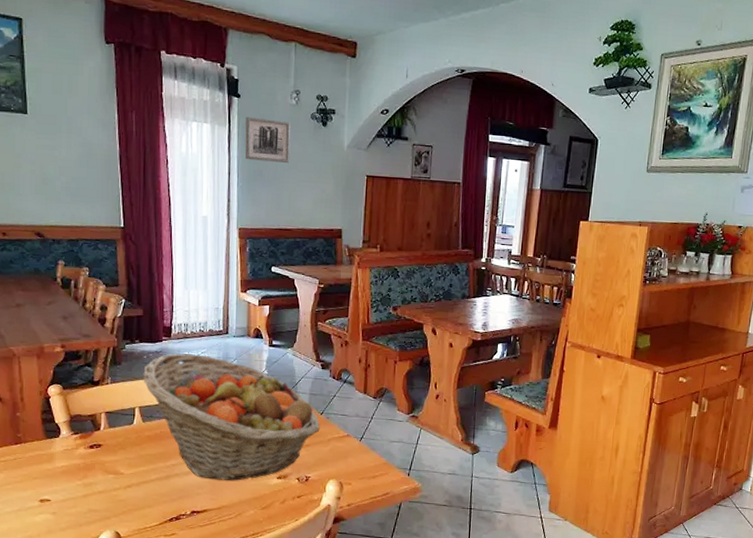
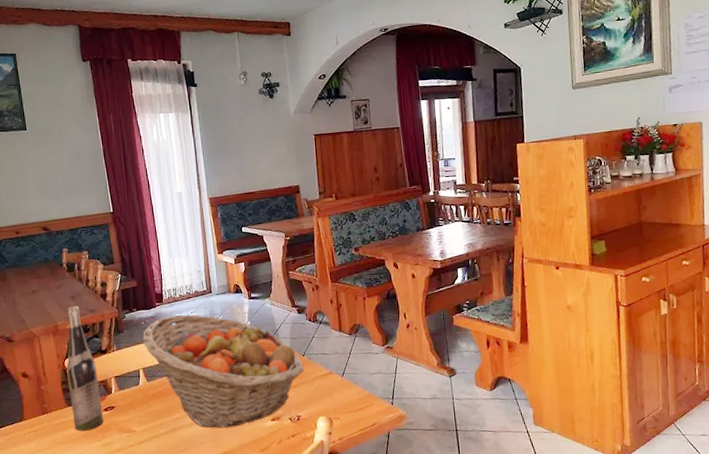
wine bottle: none [49,328,87,468] -> present [66,306,103,431]
wall art: present [245,116,290,163] -> none [204,99,246,138]

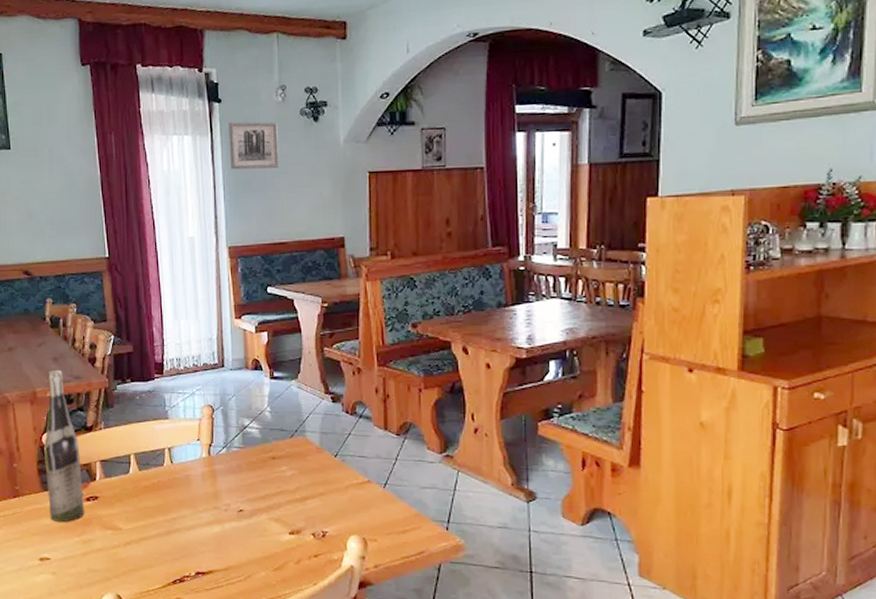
fruit basket: present [142,314,304,428] -> none [136,392,335,537]
wall art: none [204,99,246,138] -> present [229,121,280,170]

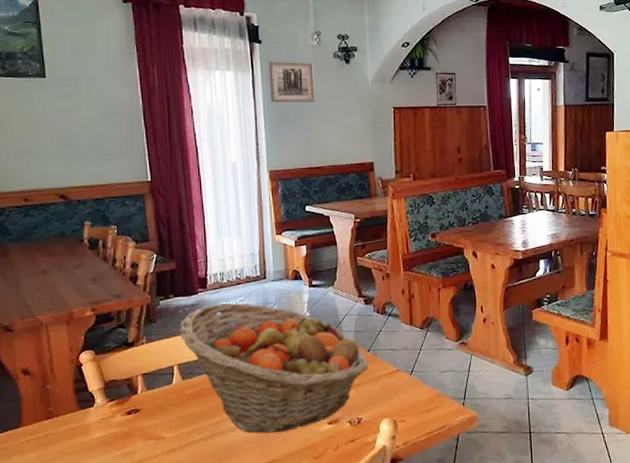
wine bottle: present [44,371,84,523] -> none [81,290,125,439]
fruit basket: none [136,392,335,537] -> present [180,303,368,433]

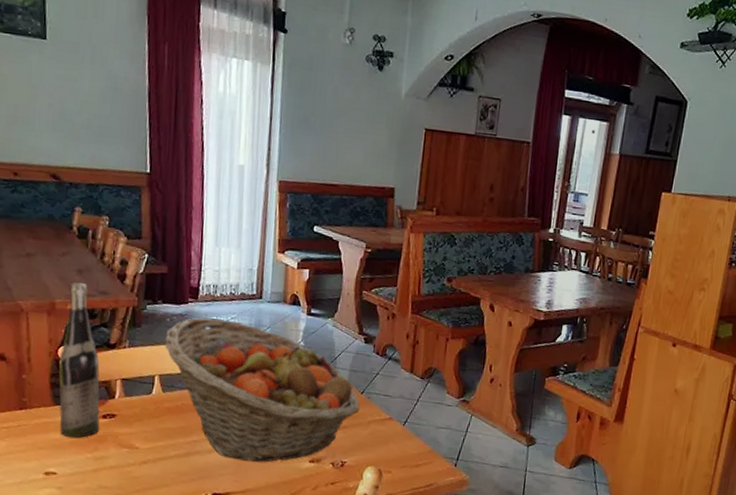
wine bottle: none [81,290,125,439] -> present [59,283,100,438]
wall art: present [269,60,316,103] -> none [290,54,343,110]

